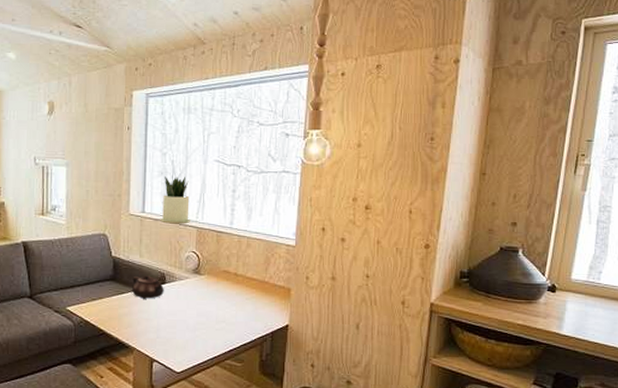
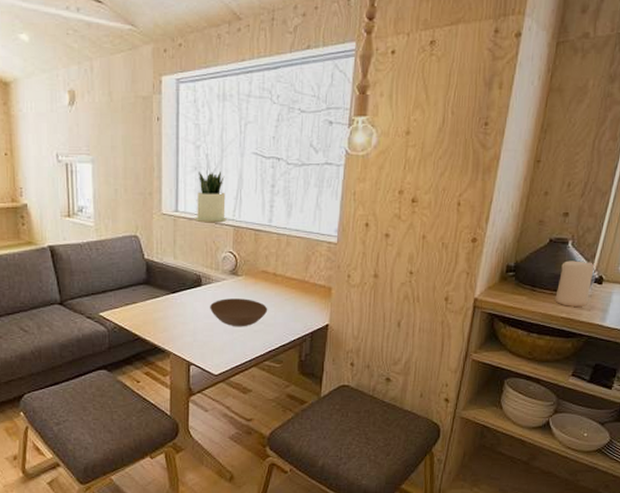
teapot: present [132,276,164,299] -> none [167,278,200,302]
bowl: none [173,296,229,325] -> present [210,298,268,327]
candle: none [510,268,546,314] -> present [555,261,595,306]

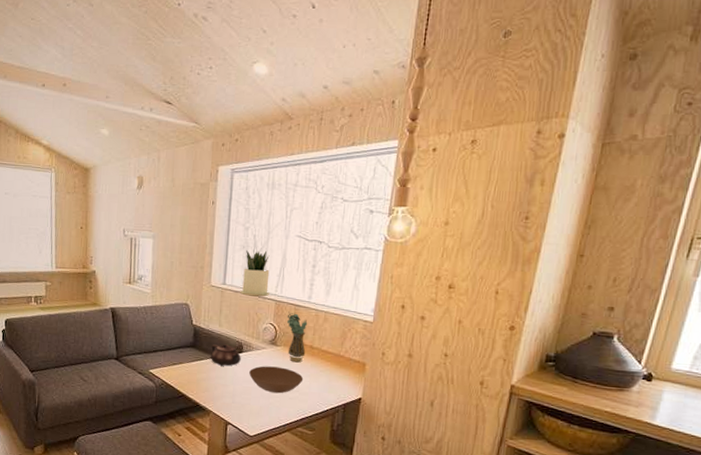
teapot: none [167,278,200,302] -> present [211,344,241,366]
vase: none [247,237,270,292] -> present [287,312,308,363]
candle: present [555,261,595,306] -> none [598,355,643,403]

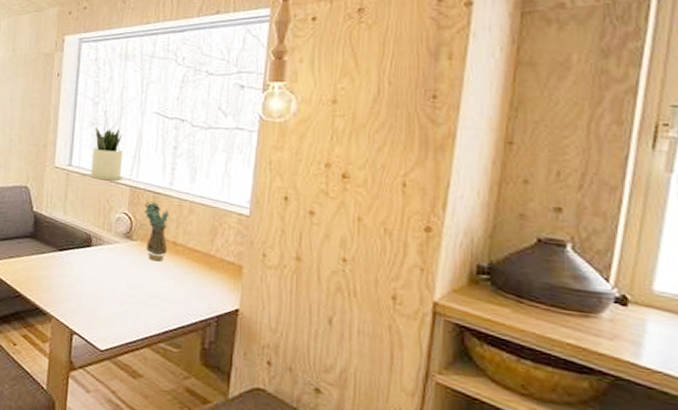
teapot: present [211,344,241,366] -> none [53,235,90,262]
bowl: present [249,366,304,394] -> none [99,263,166,299]

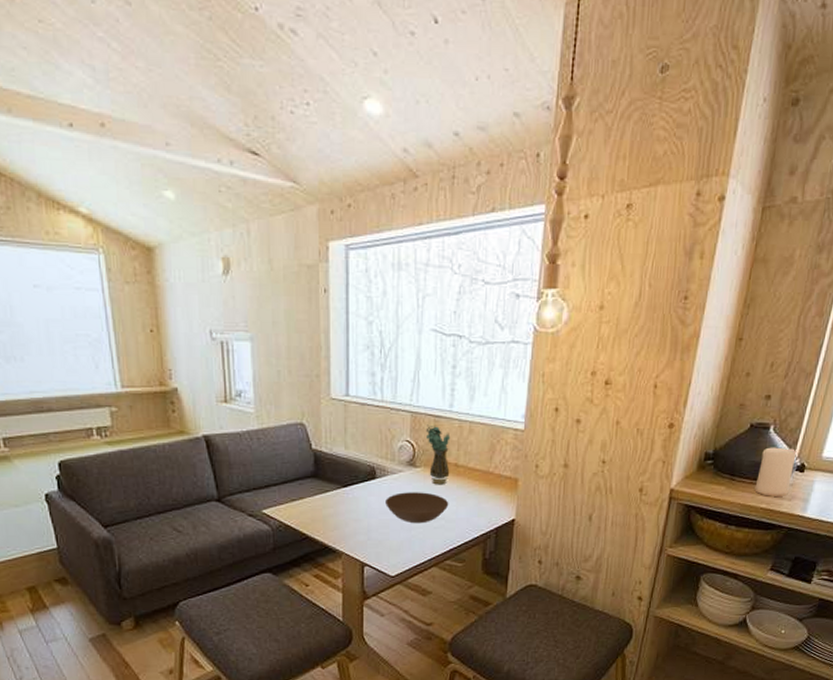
planter: present [88,128,124,182] -> none [367,351,405,409]
bowl: none [99,263,166,299] -> present [386,492,449,524]
candle: none [554,269,612,334] -> present [754,447,797,496]

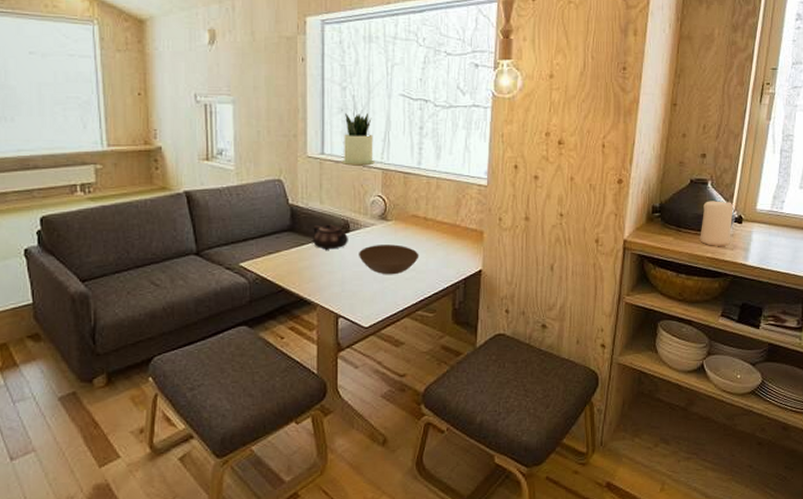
teapot: none [338,470,374,497] -> present [313,224,348,250]
planter: none [367,351,405,409] -> present [341,113,376,166]
vase: present [425,424,451,485] -> none [396,181,419,238]

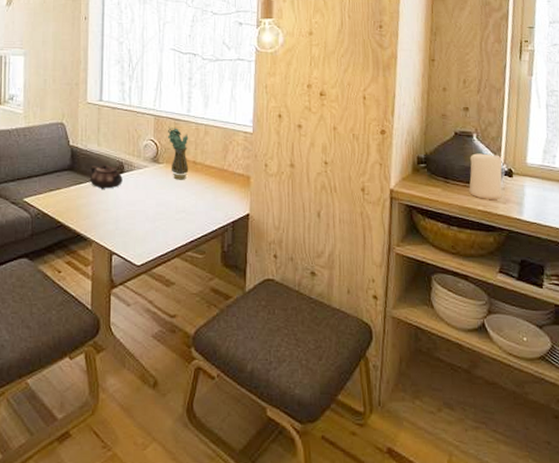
planter: present [341,113,376,166] -> none [117,65,149,112]
bowl: present [359,244,419,275] -> none [132,186,189,215]
vase: none [396,181,419,238] -> present [167,126,189,180]

